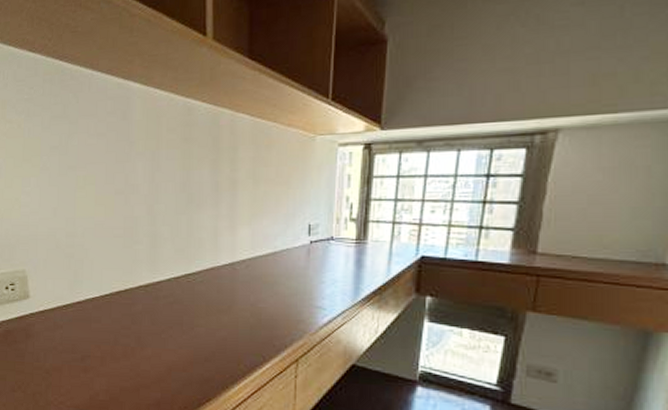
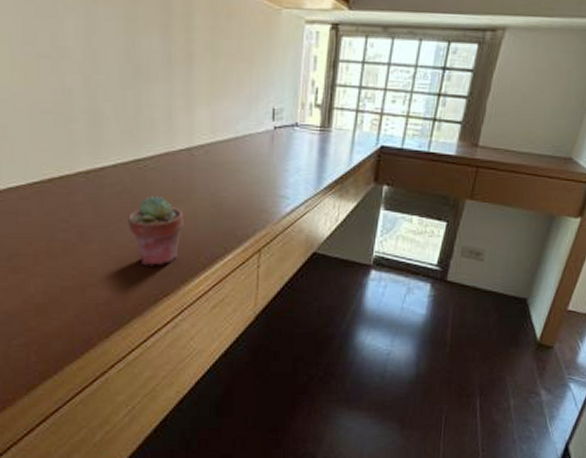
potted succulent: none [178,306,226,372] -> present [128,196,184,266]

